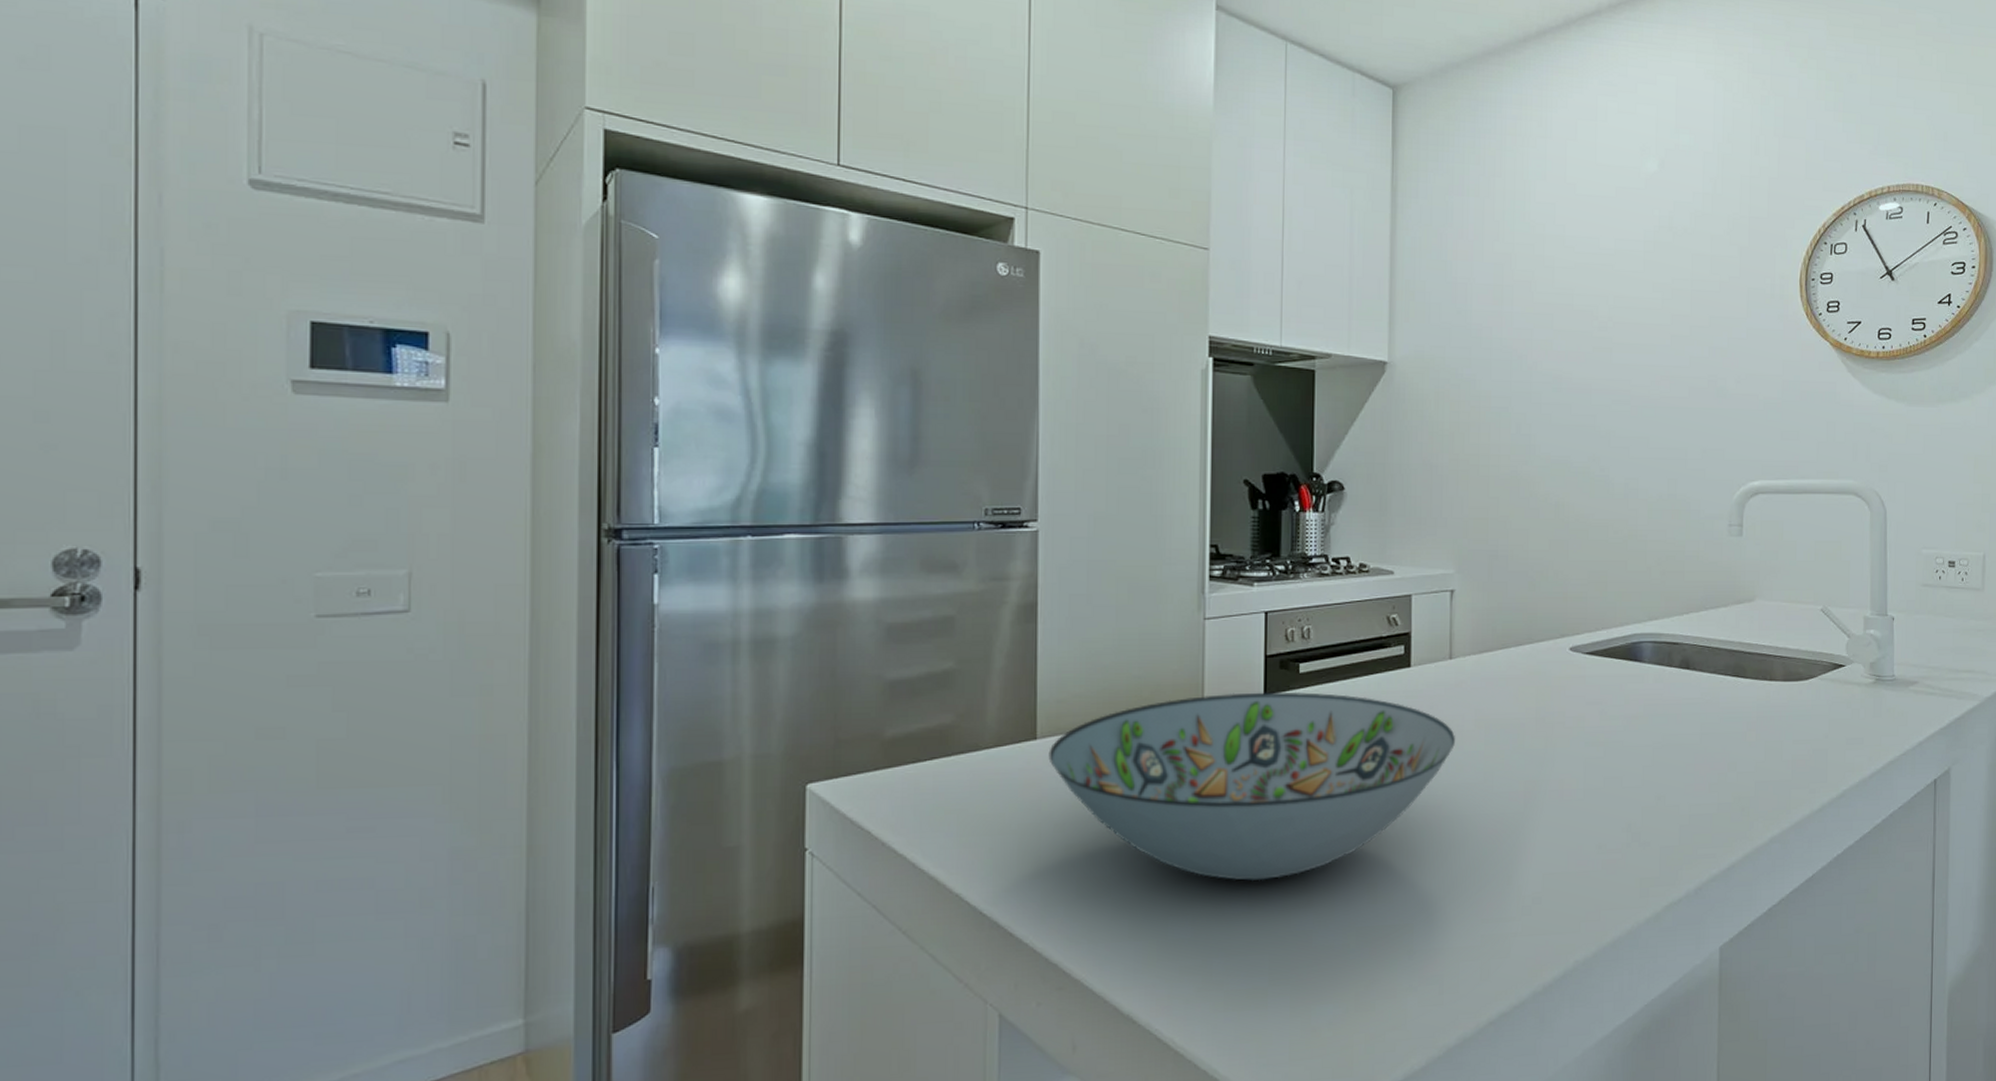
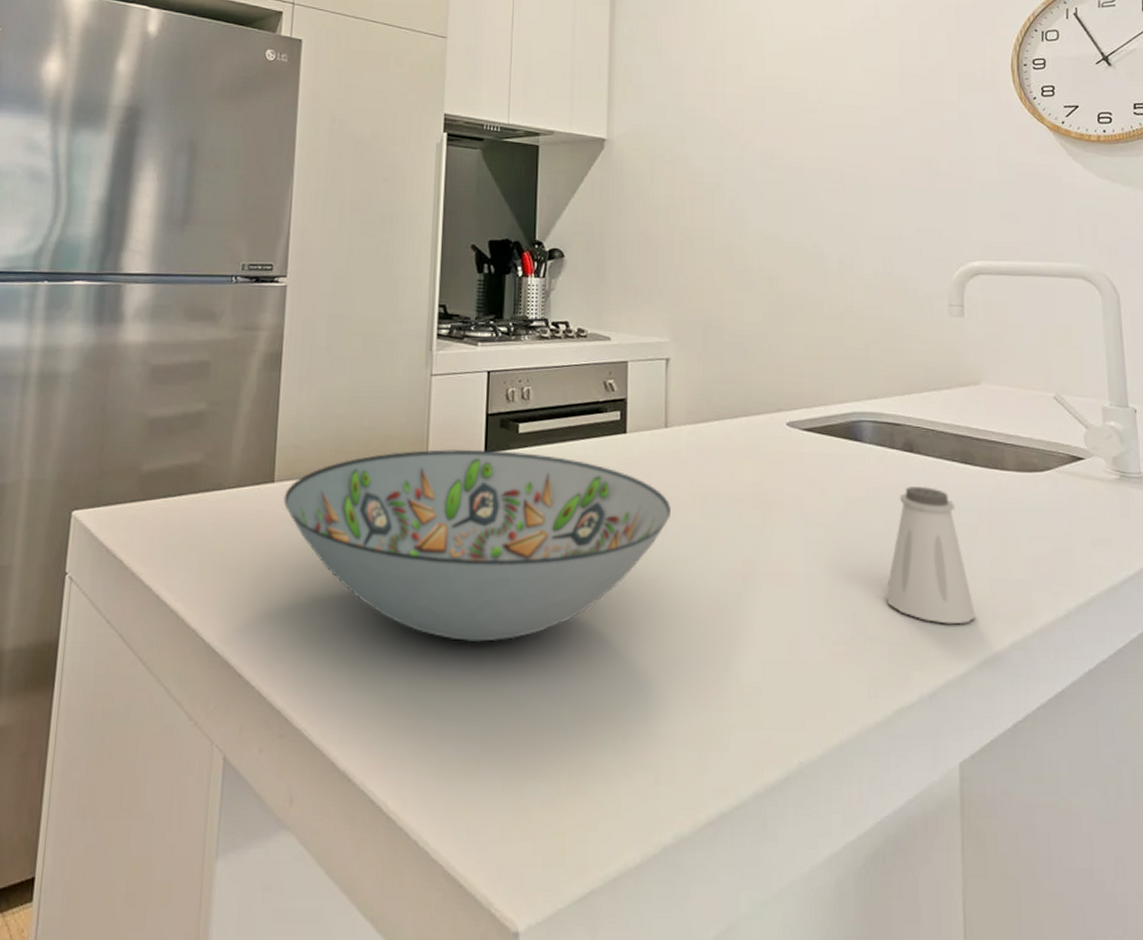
saltshaker: none [1658,700,1740,826] -> present [885,486,976,625]

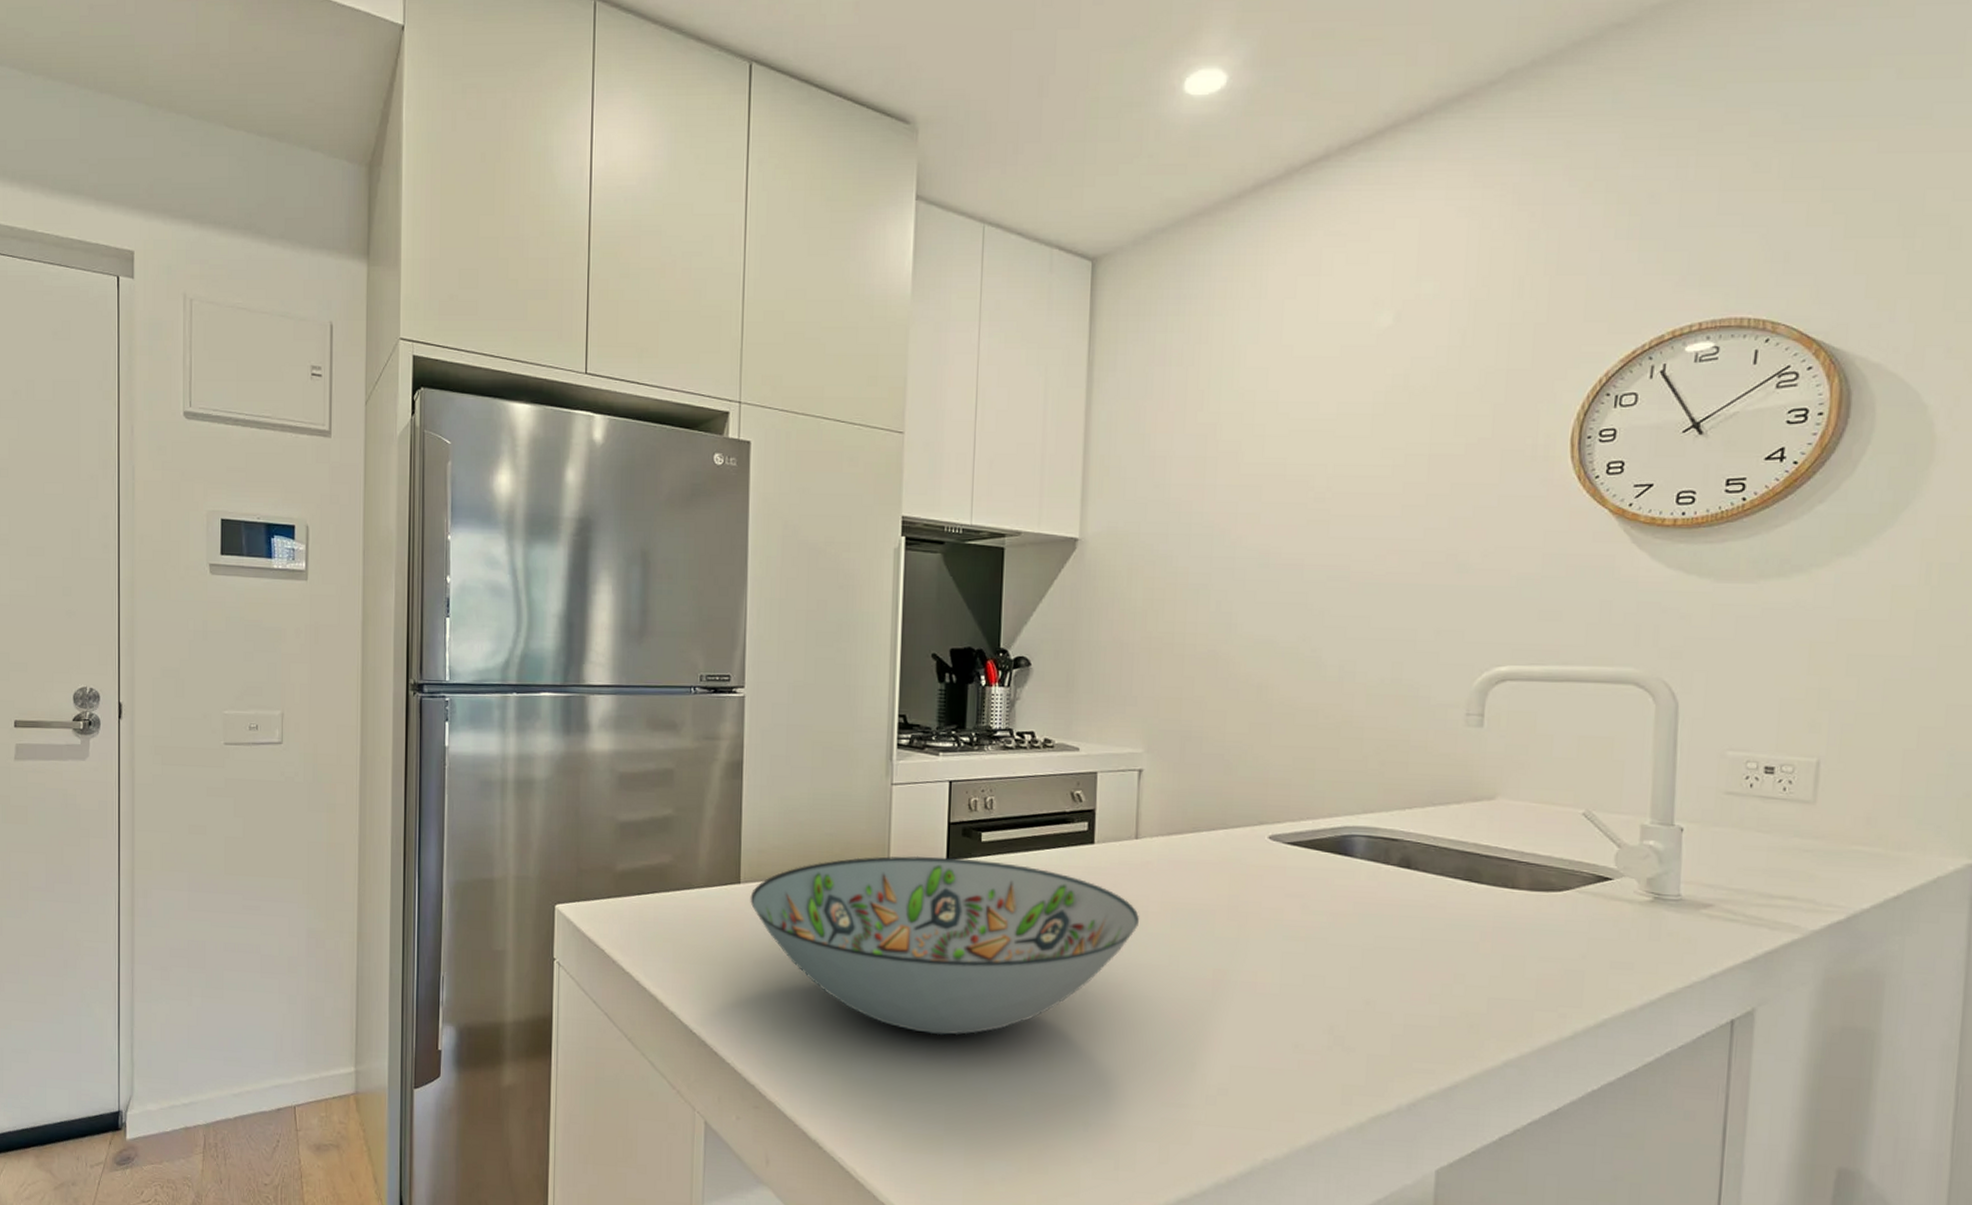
saltshaker: present [885,486,976,625] -> none [1367,903,1468,1040]

